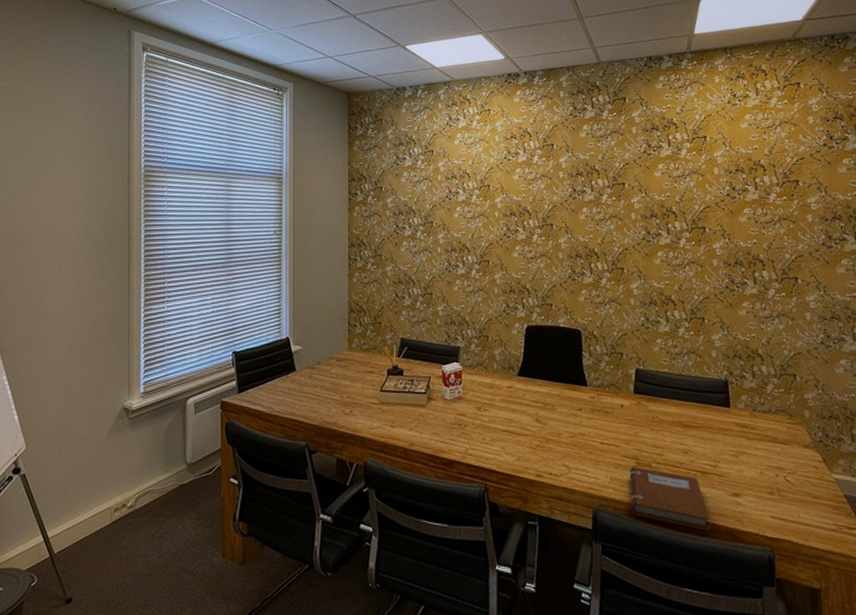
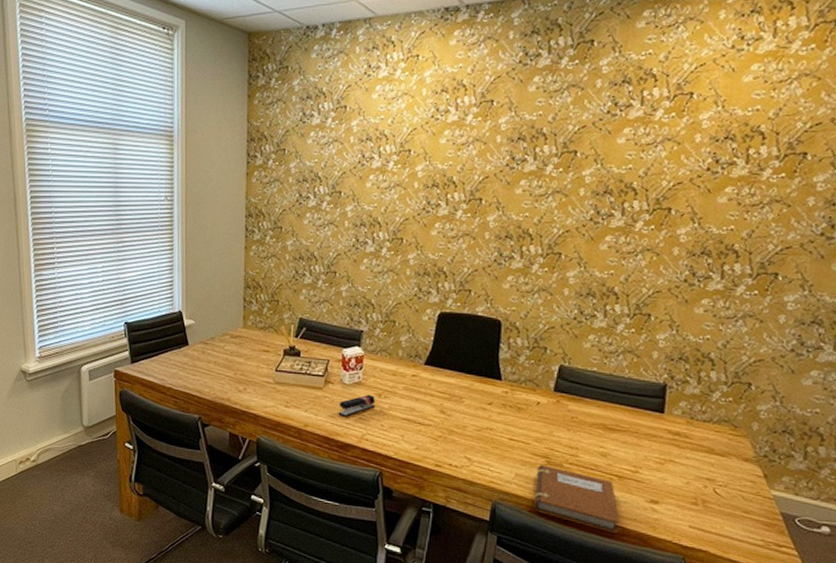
stapler: none [442,408,475,433] -> present [338,394,375,417]

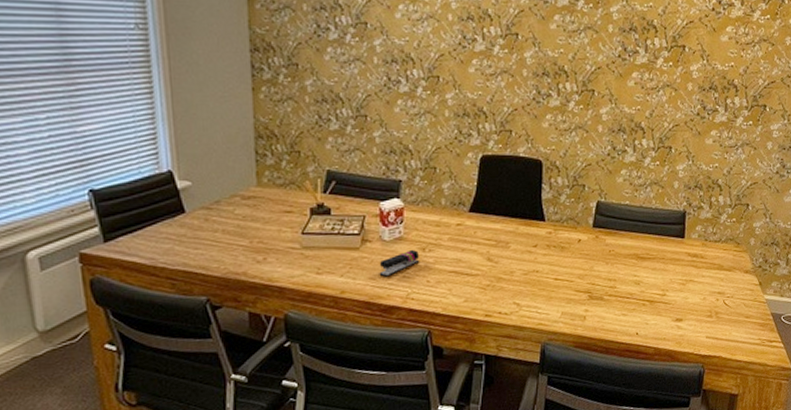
notebook: present [534,465,620,533] -> none [580,300,652,355]

